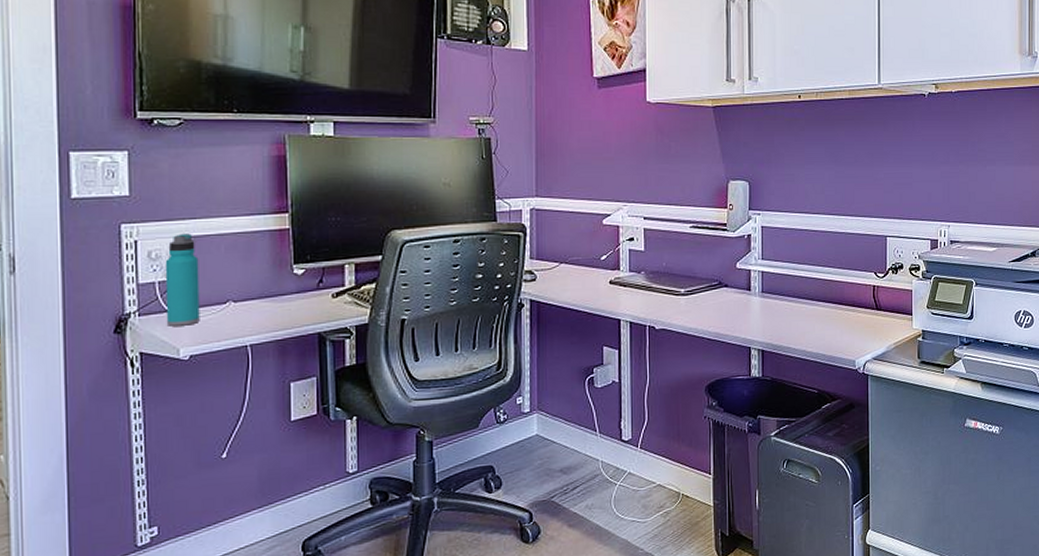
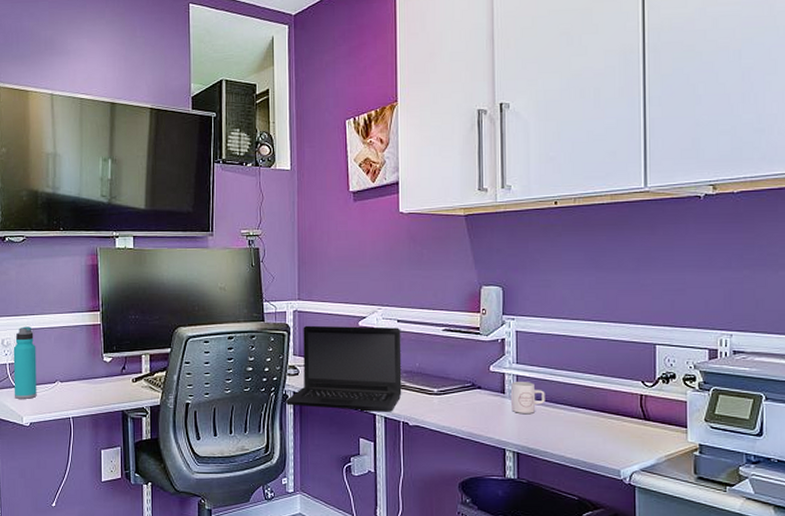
laptop: none [520,224,648,317] -> present [285,325,402,412]
mug: none [755,278,789,310] -> present [510,382,546,413]

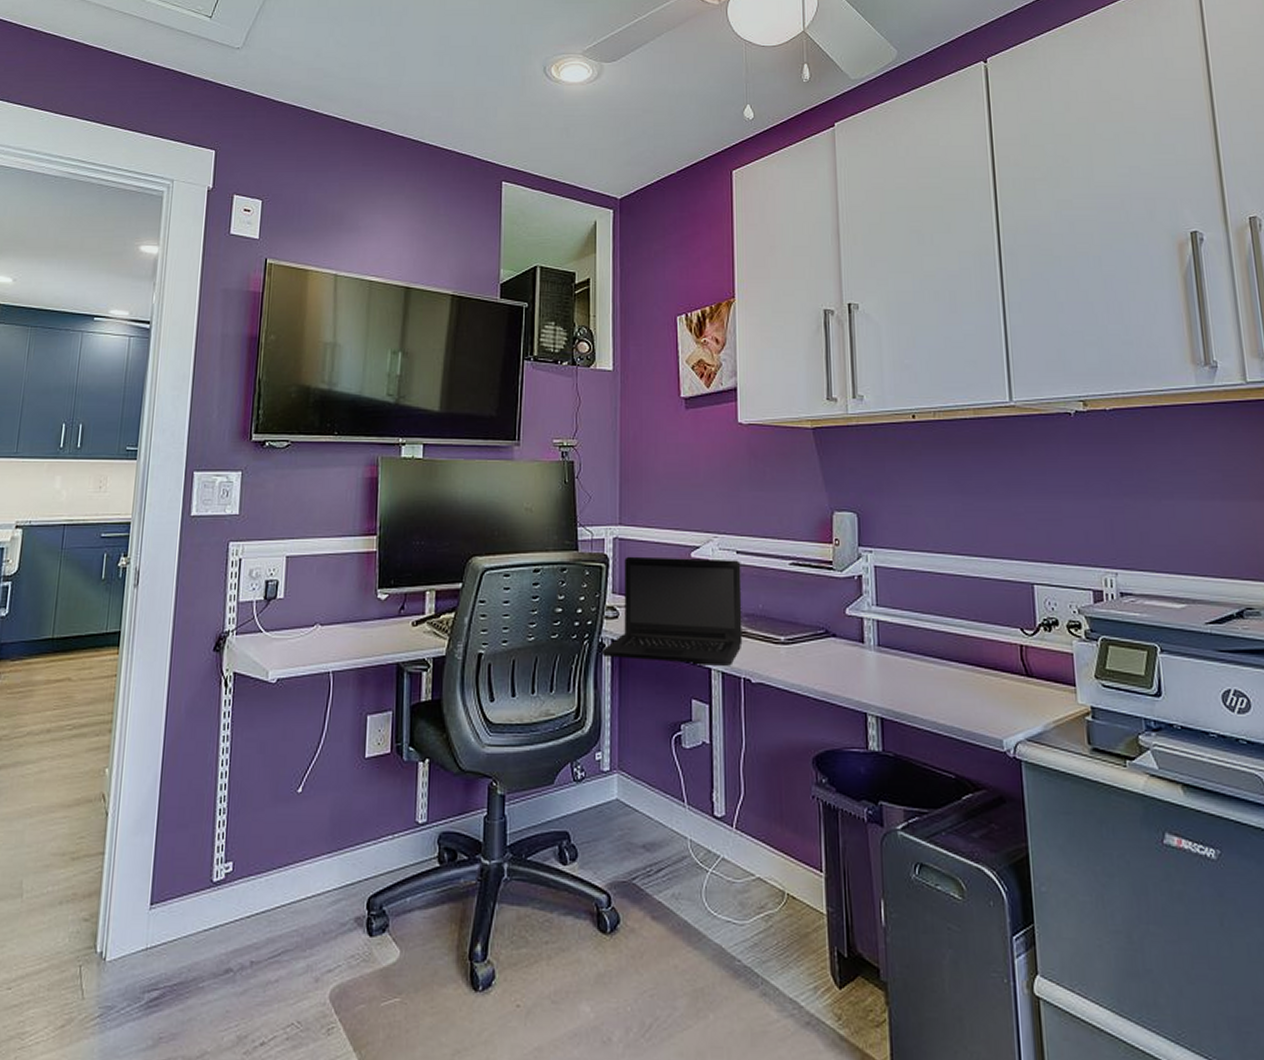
water bottle: present [13,326,37,399] -> none [259,553,293,647]
mug: present [510,382,546,413] -> none [870,628,912,668]

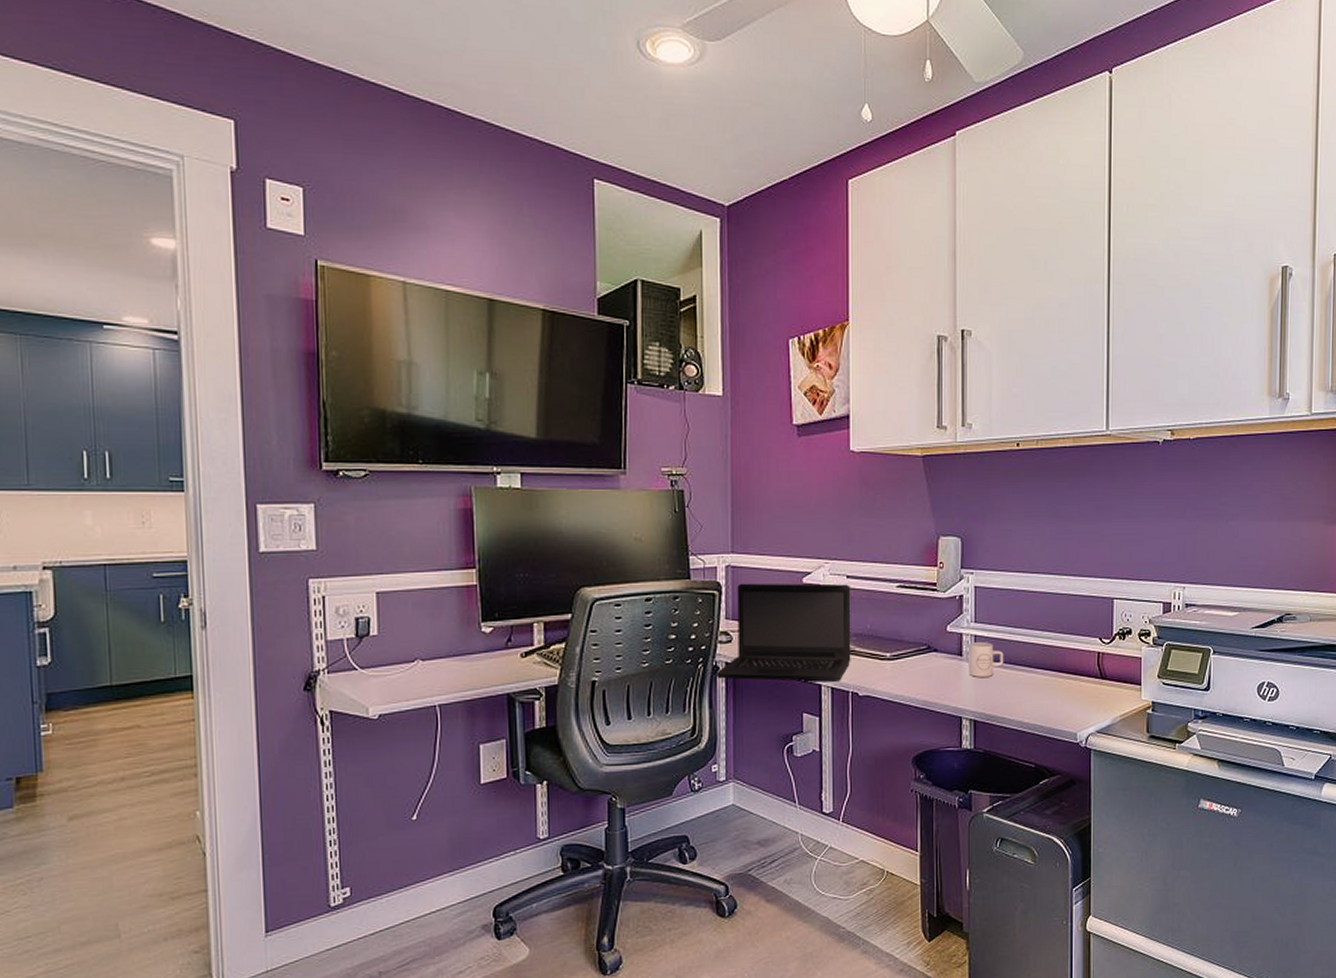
mug: none [870,628,912,668] -> present [968,642,1004,677]

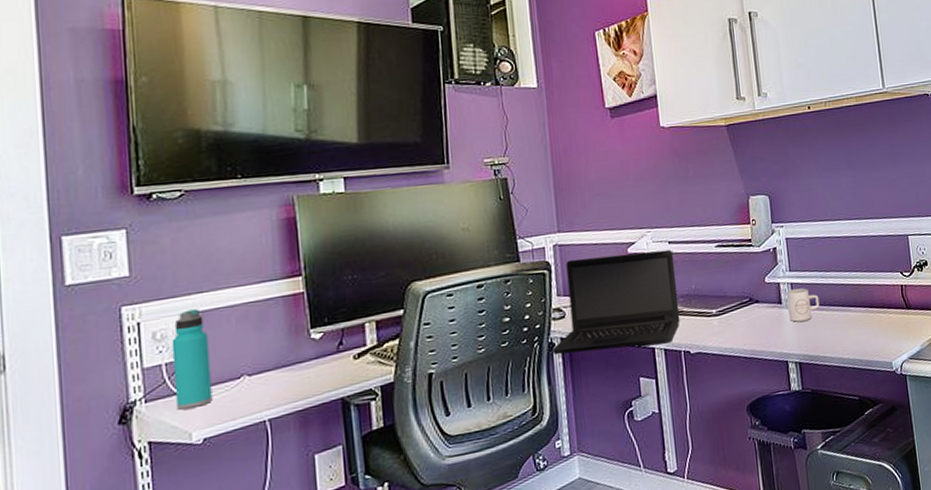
water bottle: none [352,589,388,684] -> present [171,308,213,410]

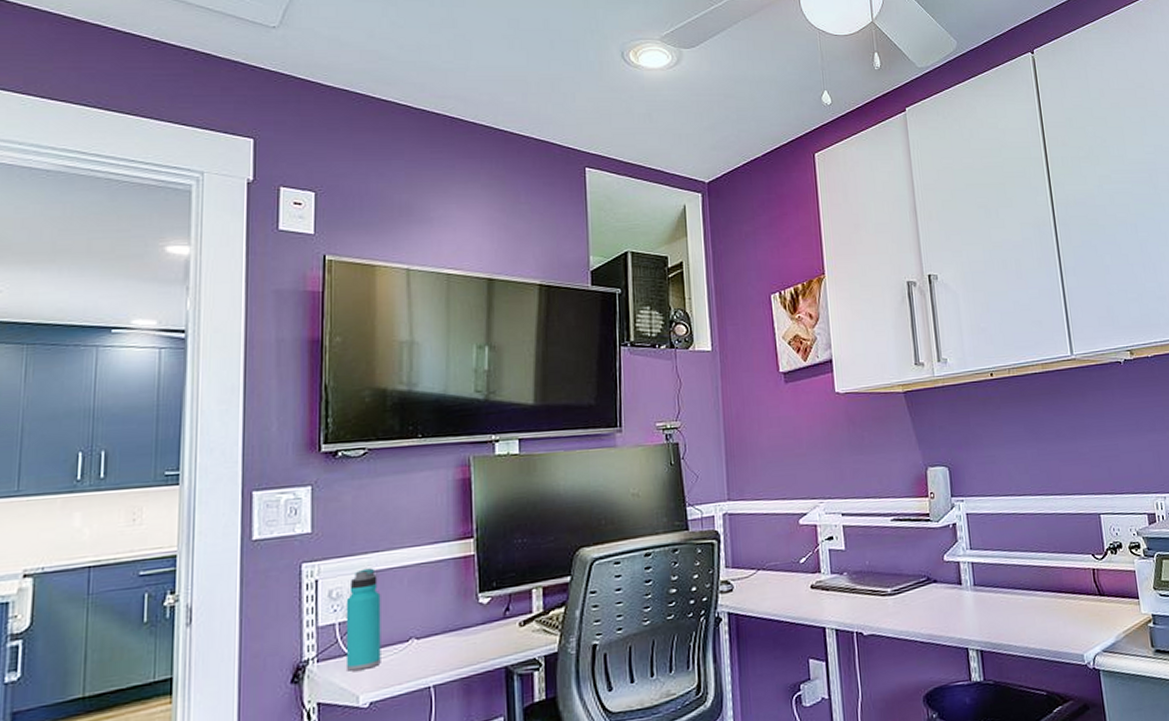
laptop: present [551,249,680,355] -> none [718,522,853,631]
mug: present [786,288,820,322] -> none [966,568,1003,606]

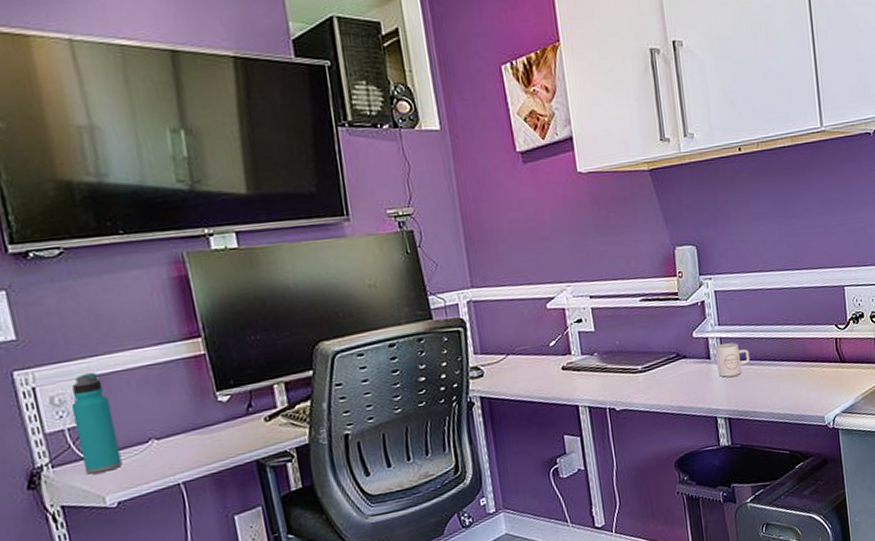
mug: none [966,568,1003,606] -> present [715,342,750,378]

